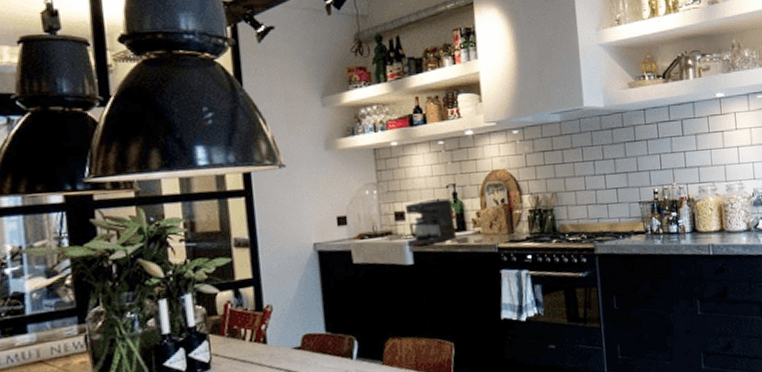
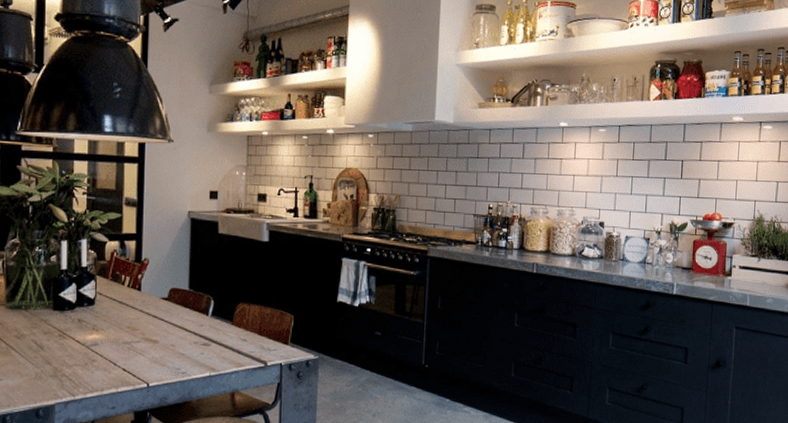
coffee maker: present [404,198,457,246] -> none [265,187,308,227]

